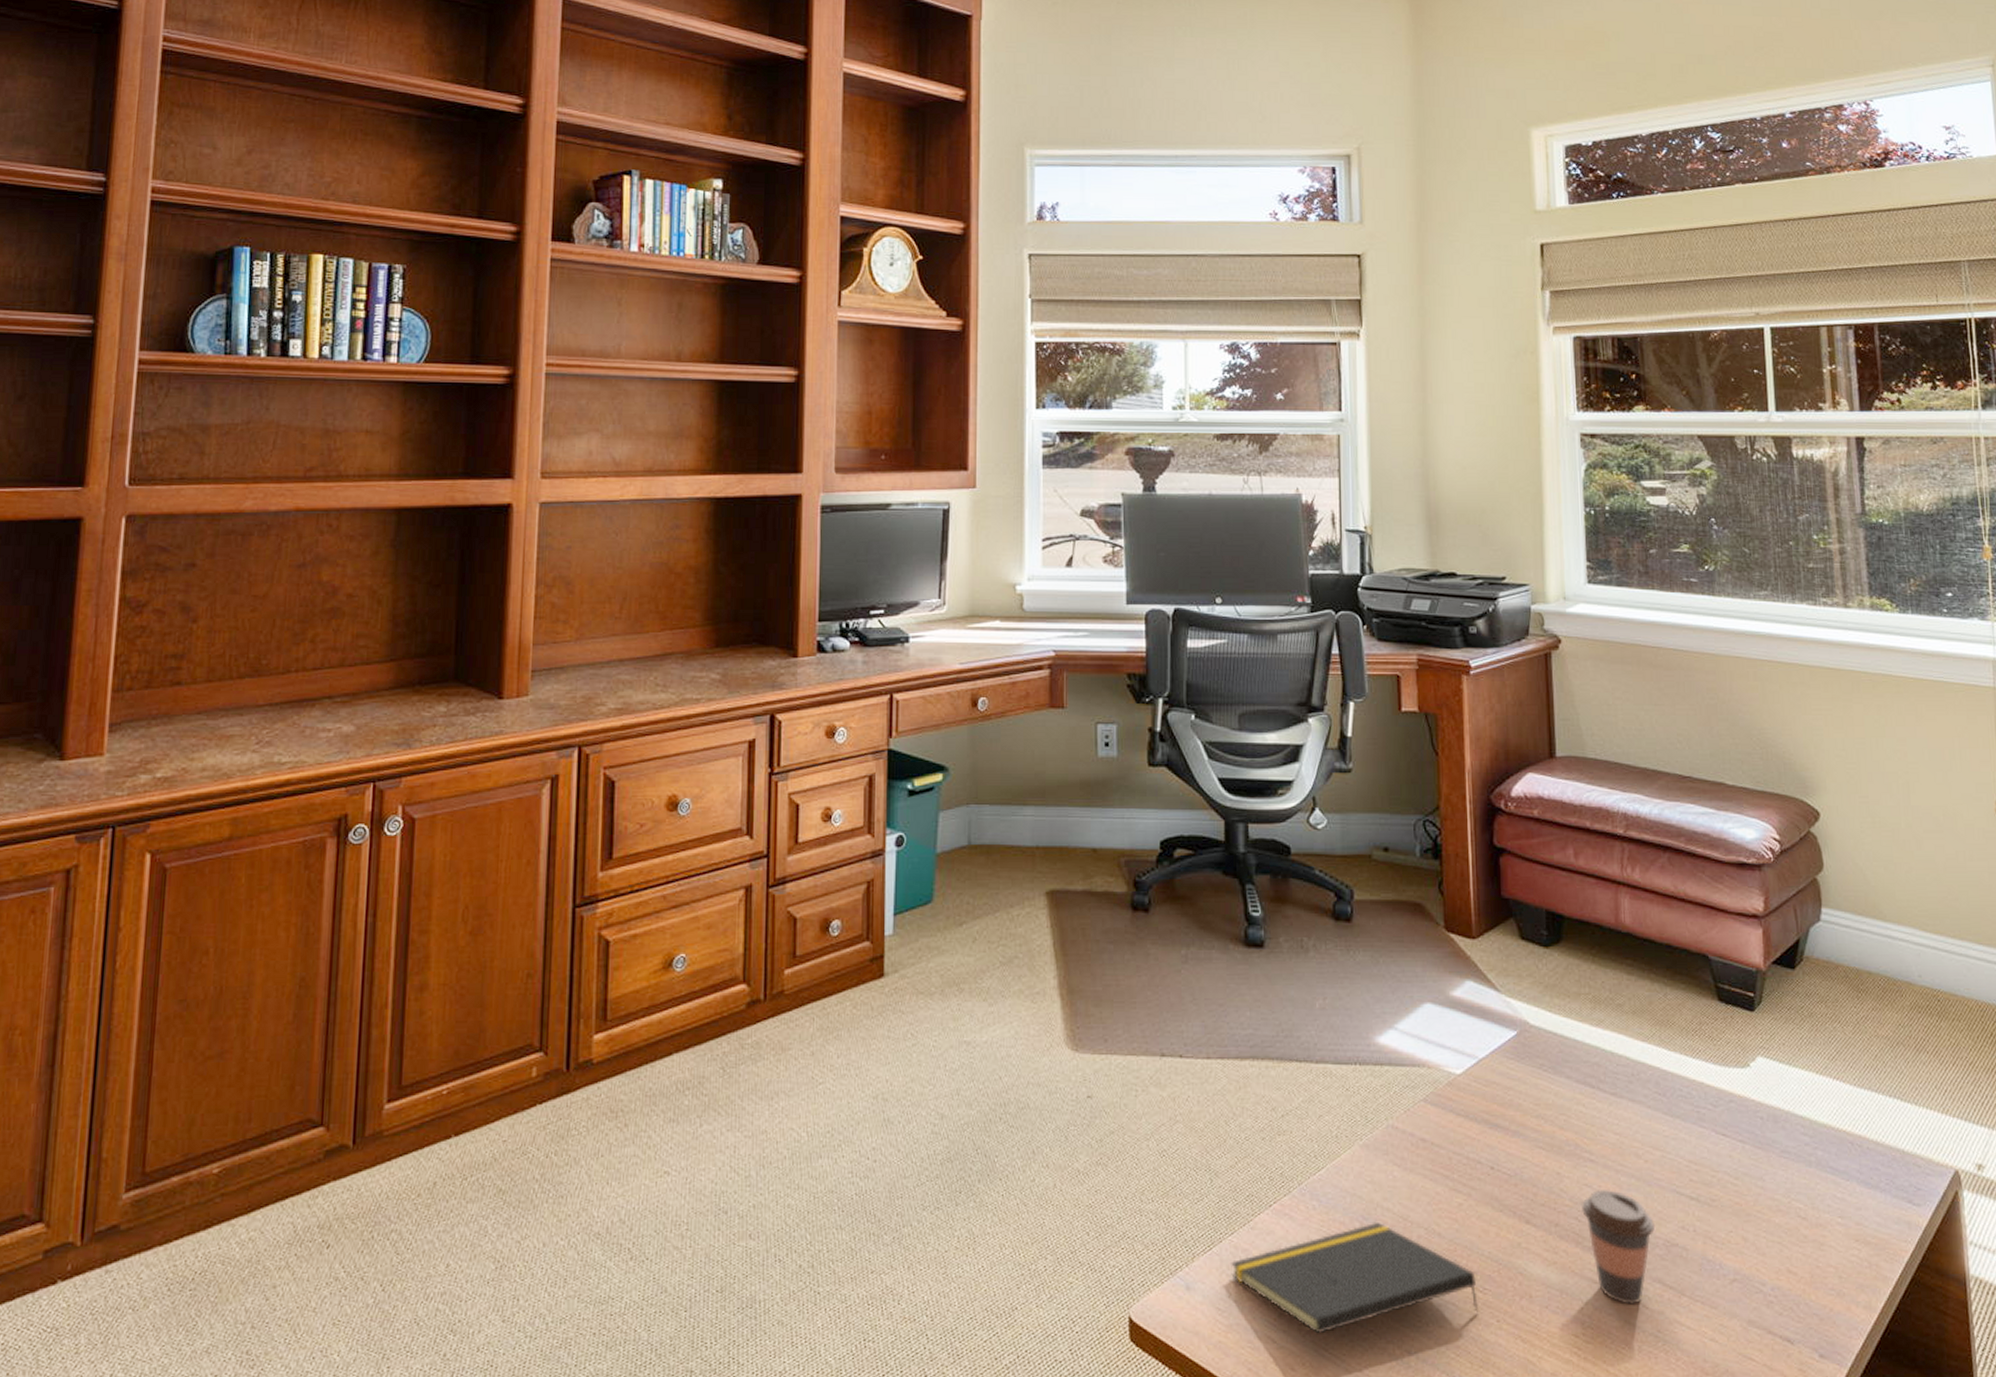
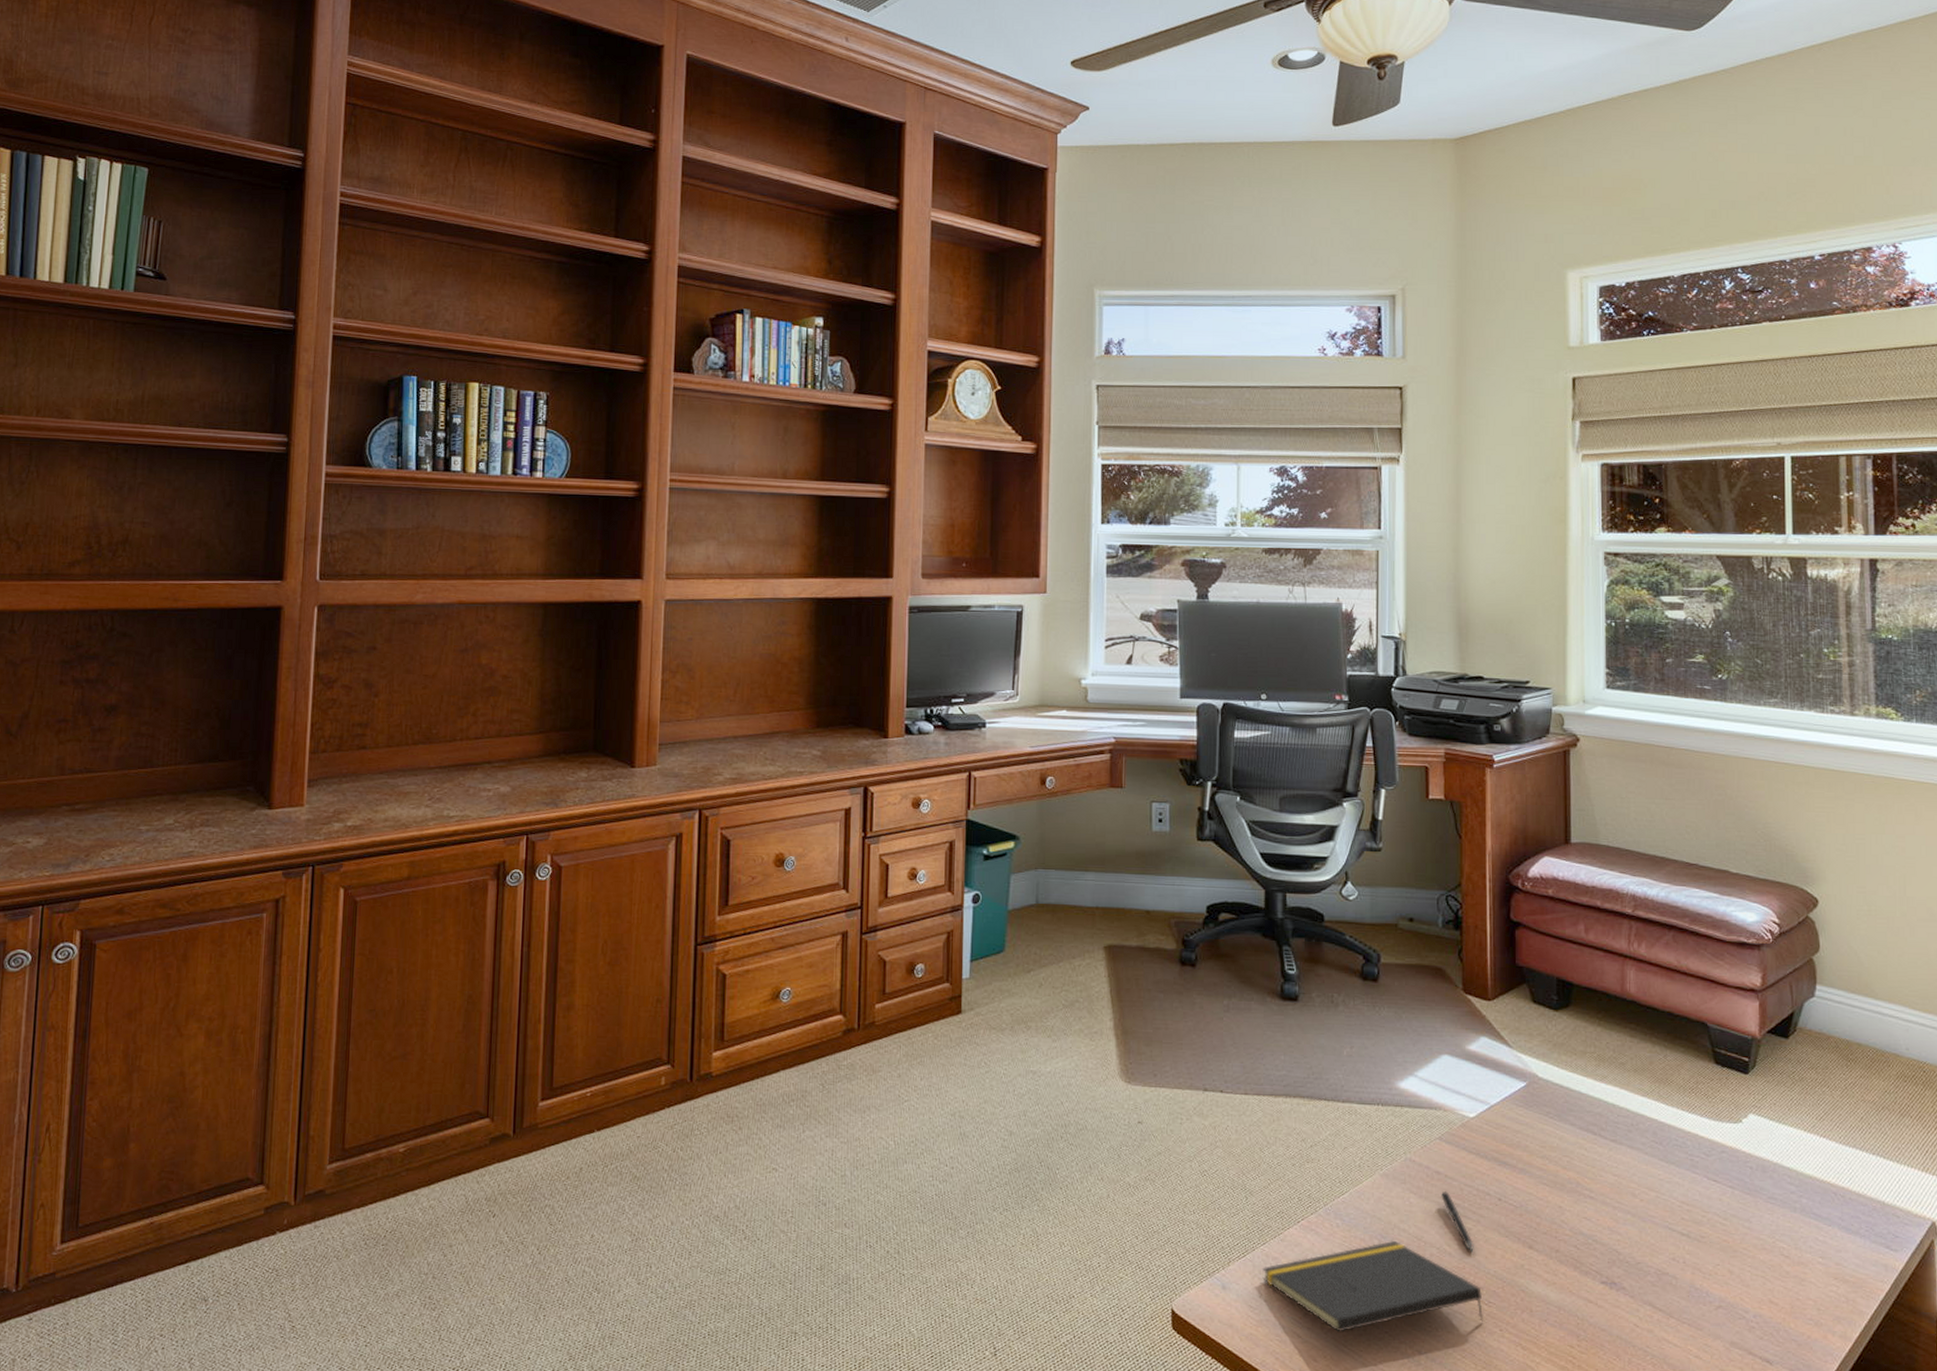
pen: none [1428,1162,1466,1230] -> present [1441,1191,1474,1251]
coffee cup: present [1582,1188,1655,1305] -> none [1581,1222,1647,1323]

